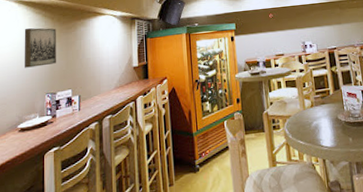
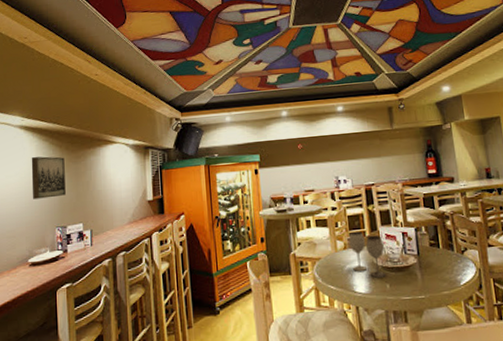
wineglass: none [315,91,348,132] -> present [348,232,386,278]

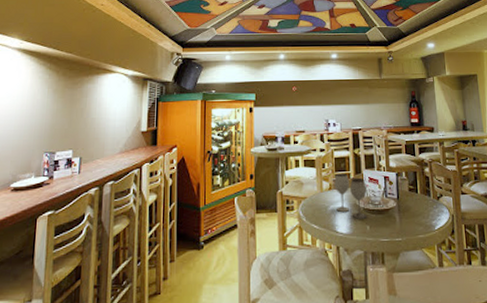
wall art: present [31,156,66,199] -> none [23,80,61,123]

